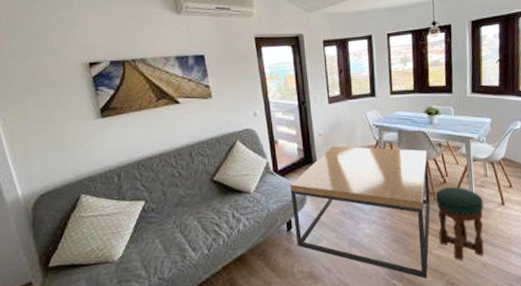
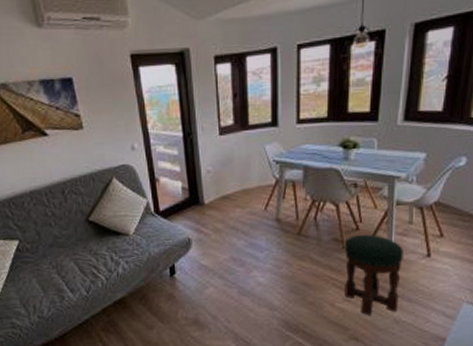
coffee table: present [290,146,430,279] -> none [173,185,338,332]

